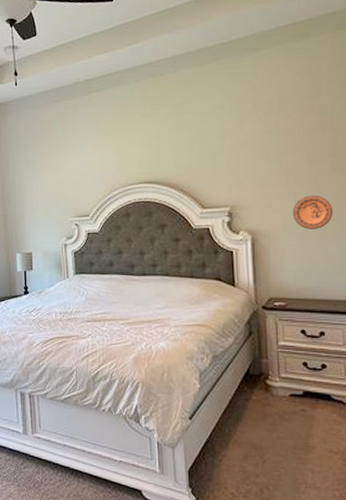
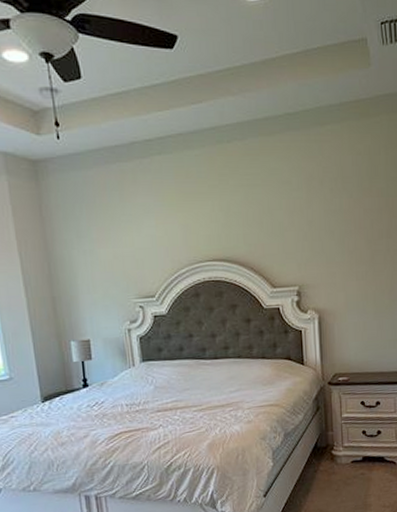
decorative plate: present [292,195,334,229] -> none [354,274,388,307]

